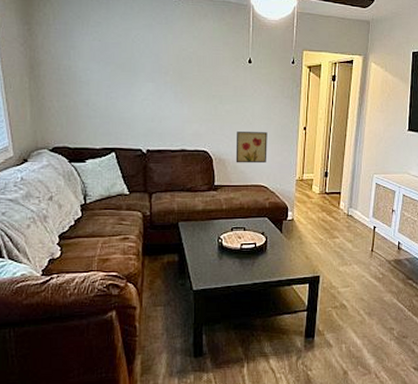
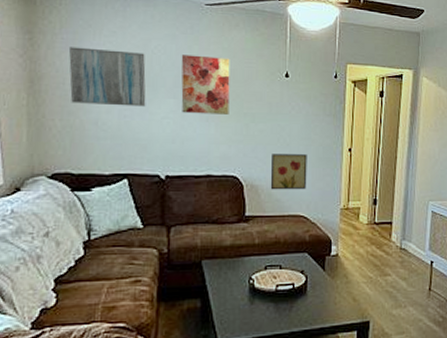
wall art: none [61,36,129,90] -> present [68,47,146,107]
wall art: none [157,43,200,97] -> present [181,54,230,114]

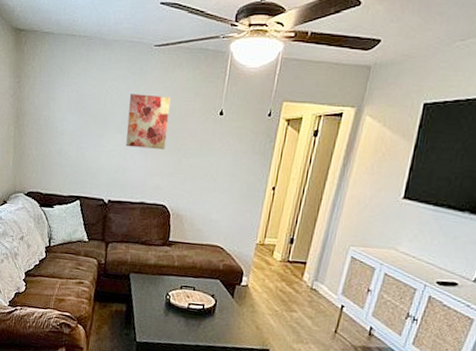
wall art: present [68,47,146,107] -> none [43,88,101,140]
wall art: present [270,154,307,190] -> none [193,187,231,223]

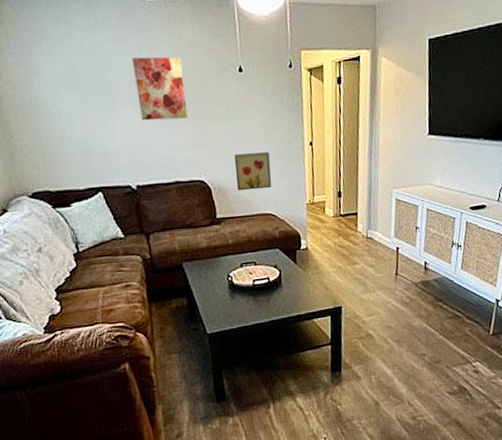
wall art: none [193,187,231,223] -> present [235,152,272,191]

